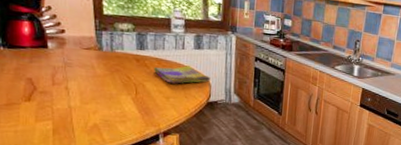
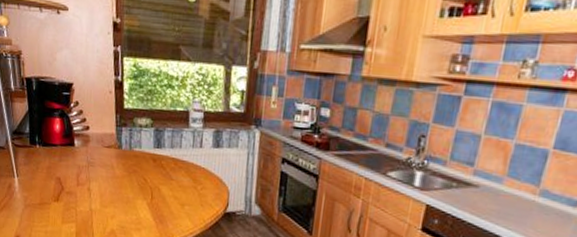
dish towel: present [154,66,211,84] -> none [170,167,229,189]

